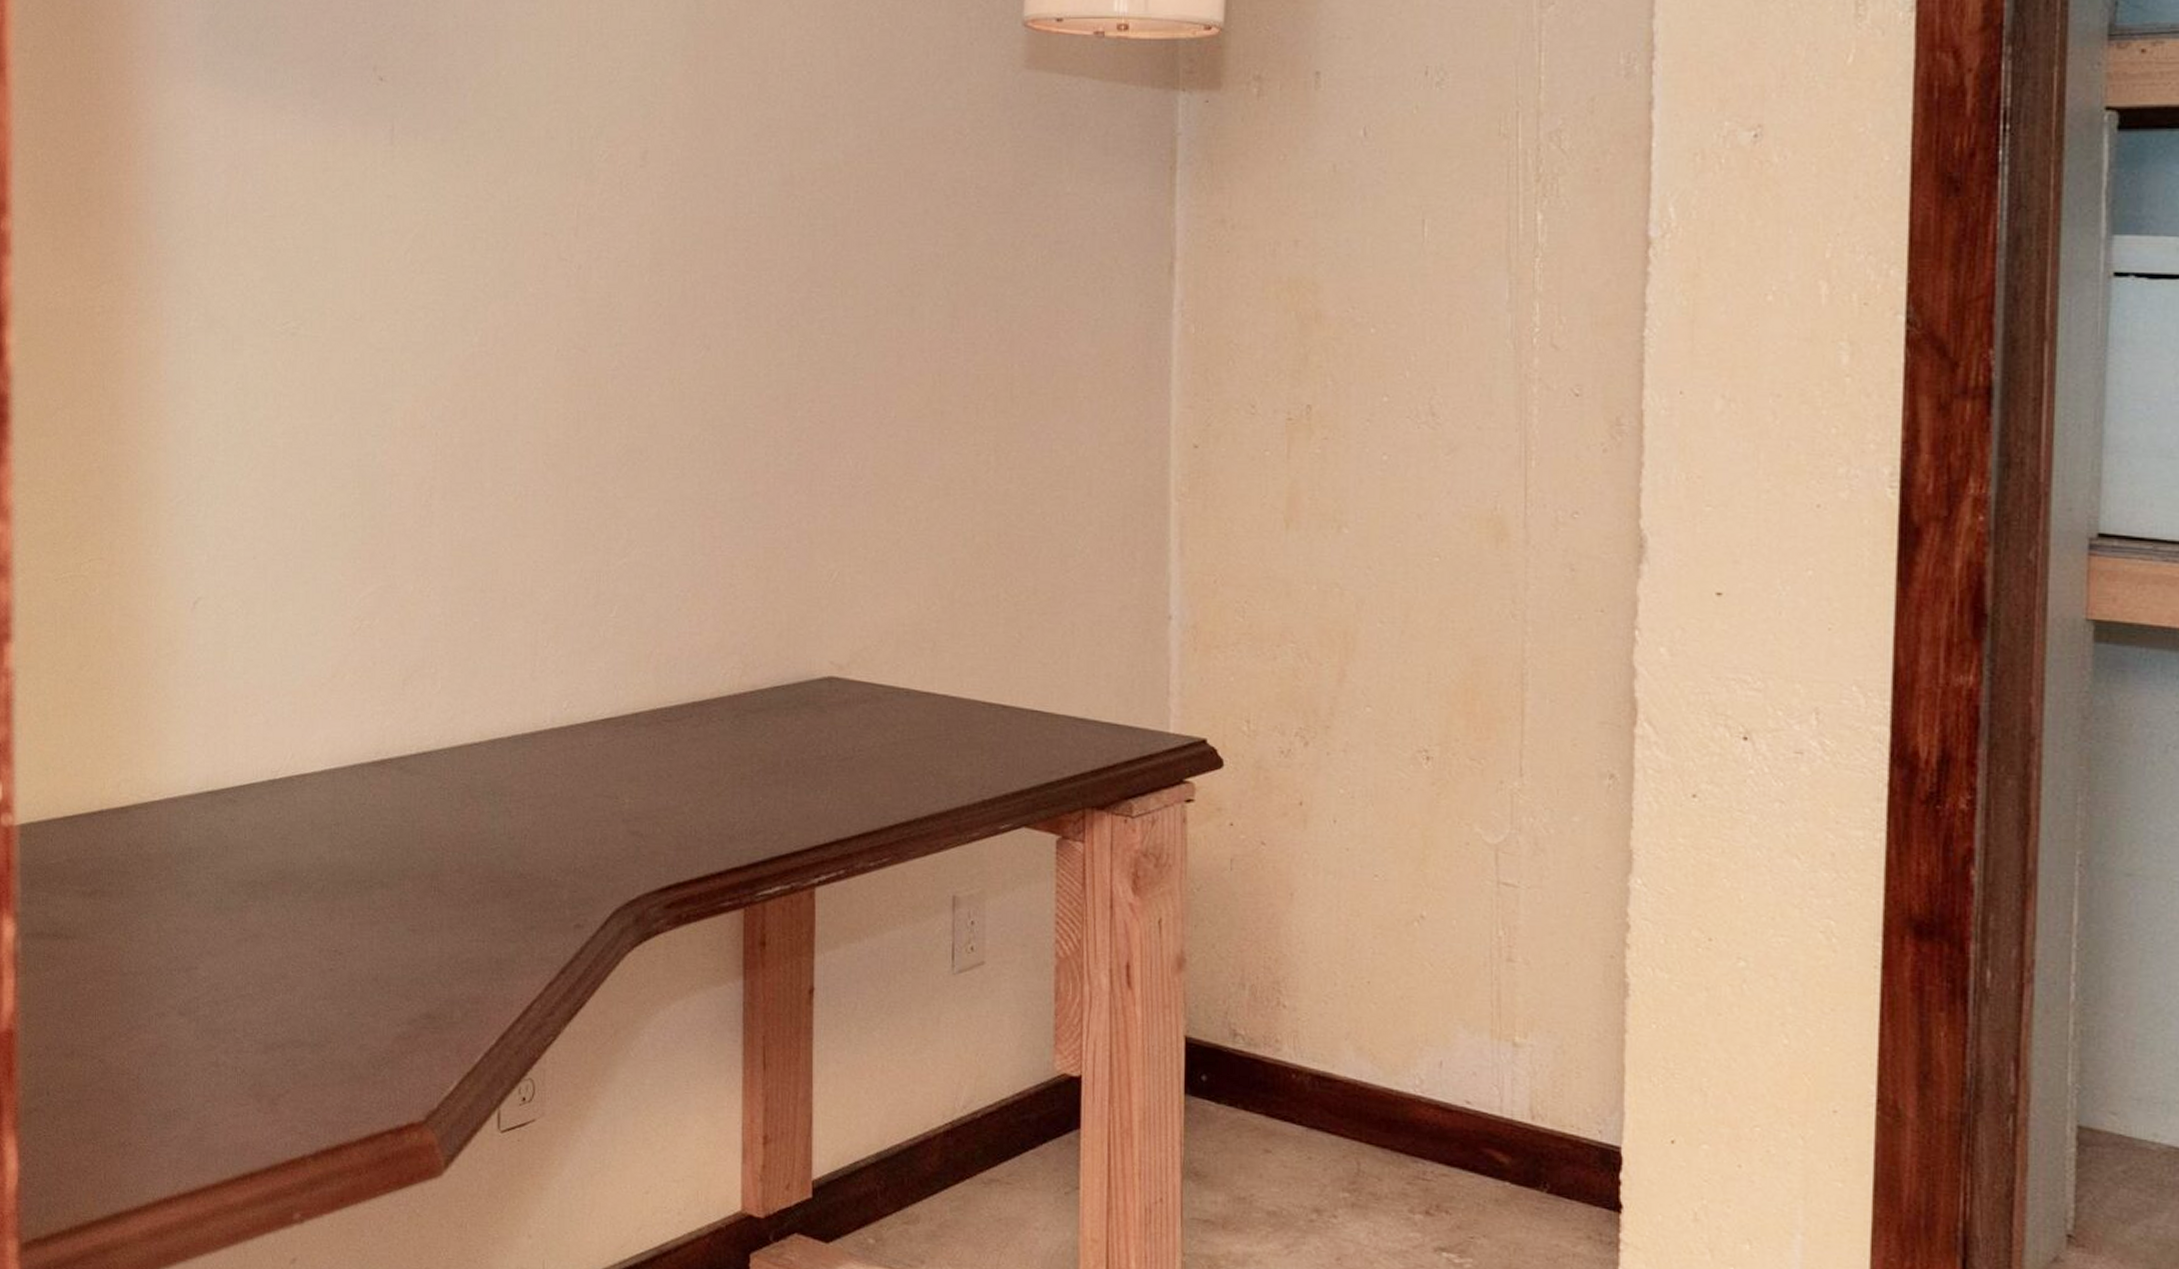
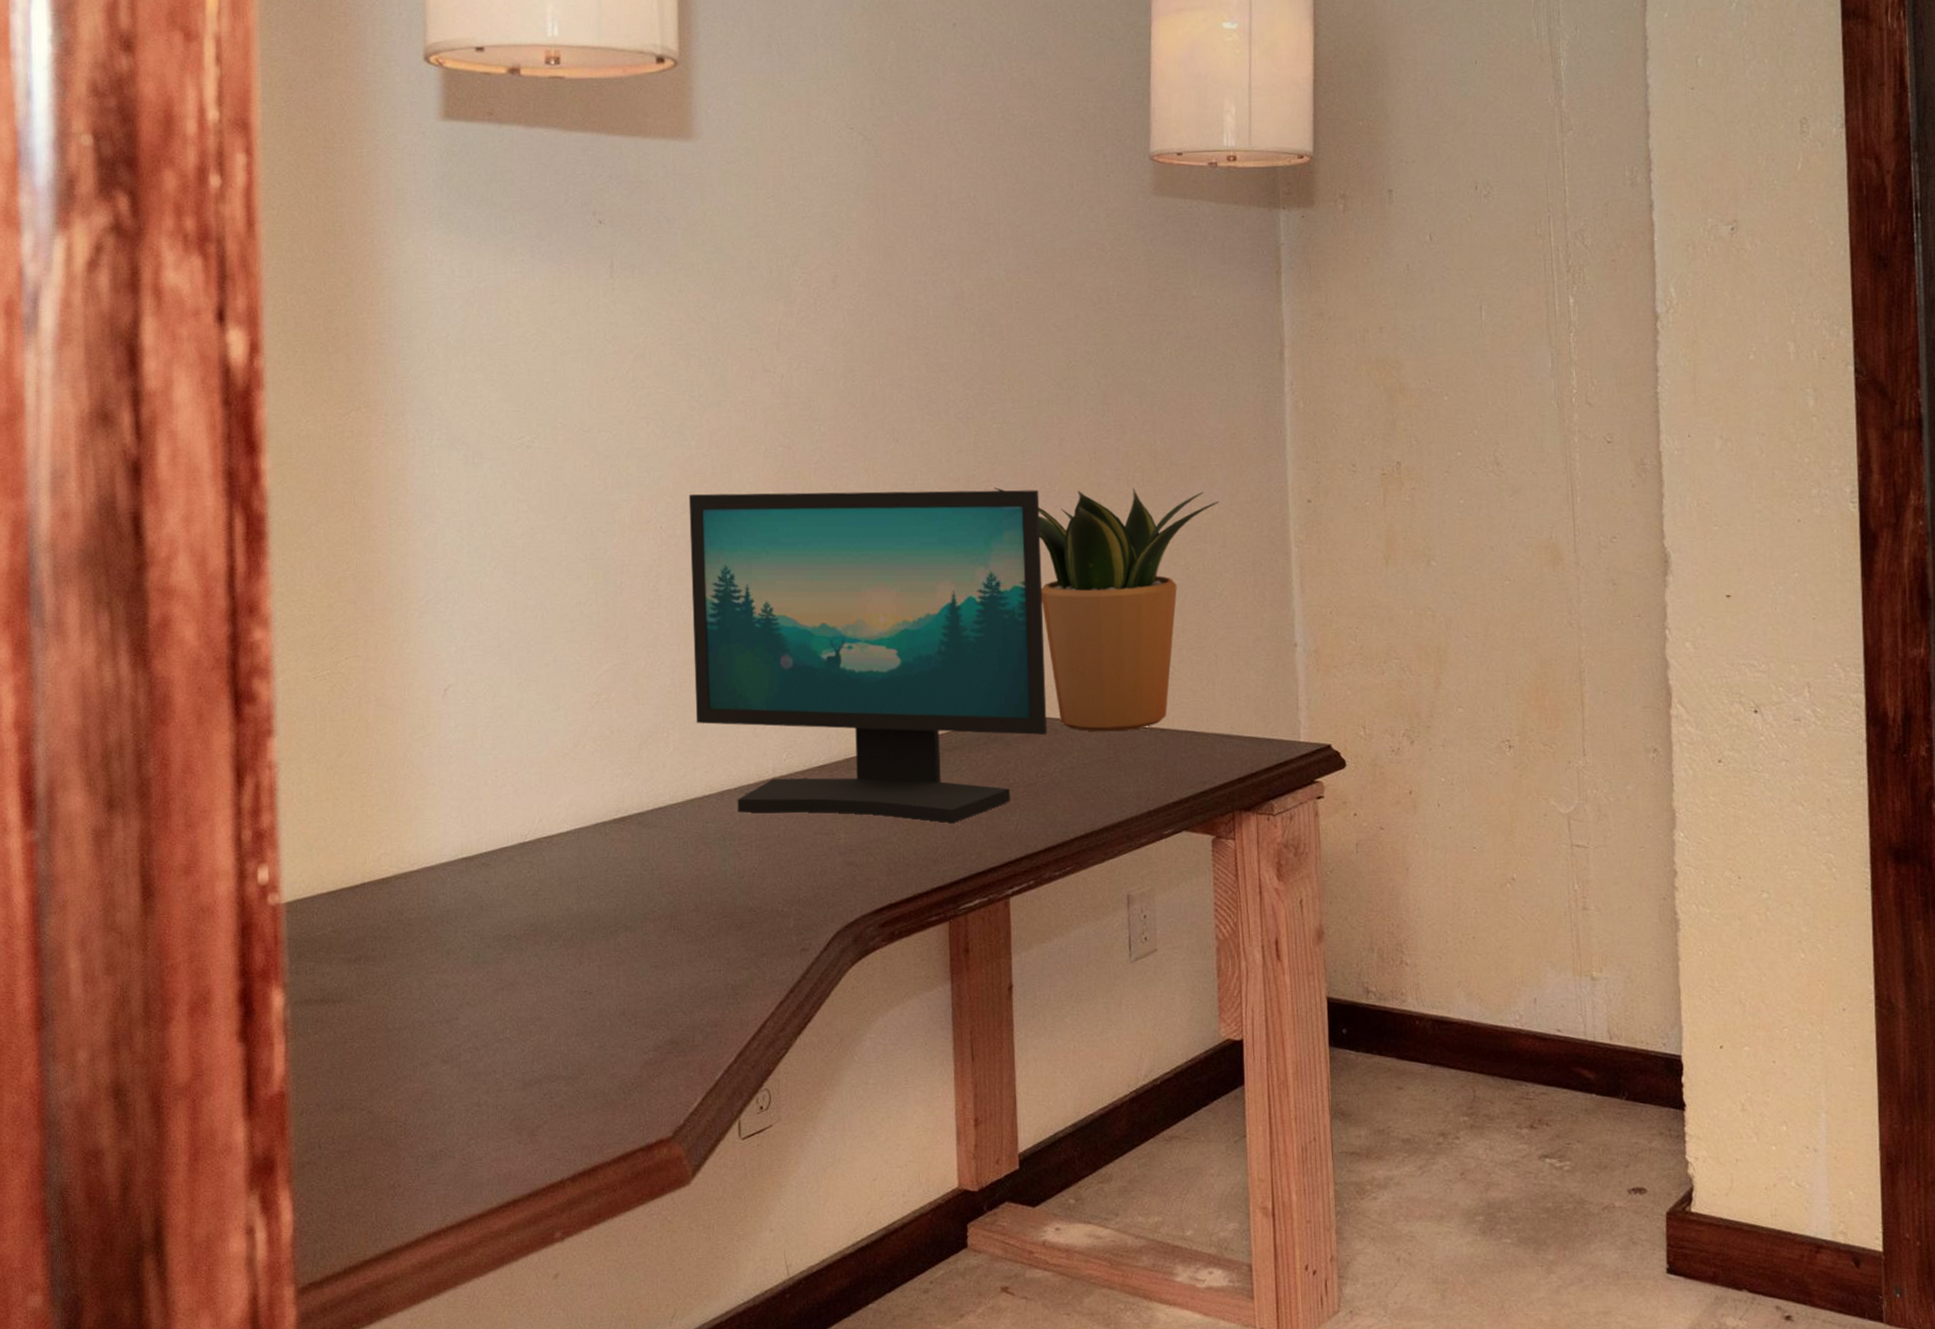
computer monitor: none [467,397,871,796] -> present [688,490,1048,823]
potted plant: none [818,409,1086,705] -> present [994,487,1219,732]

